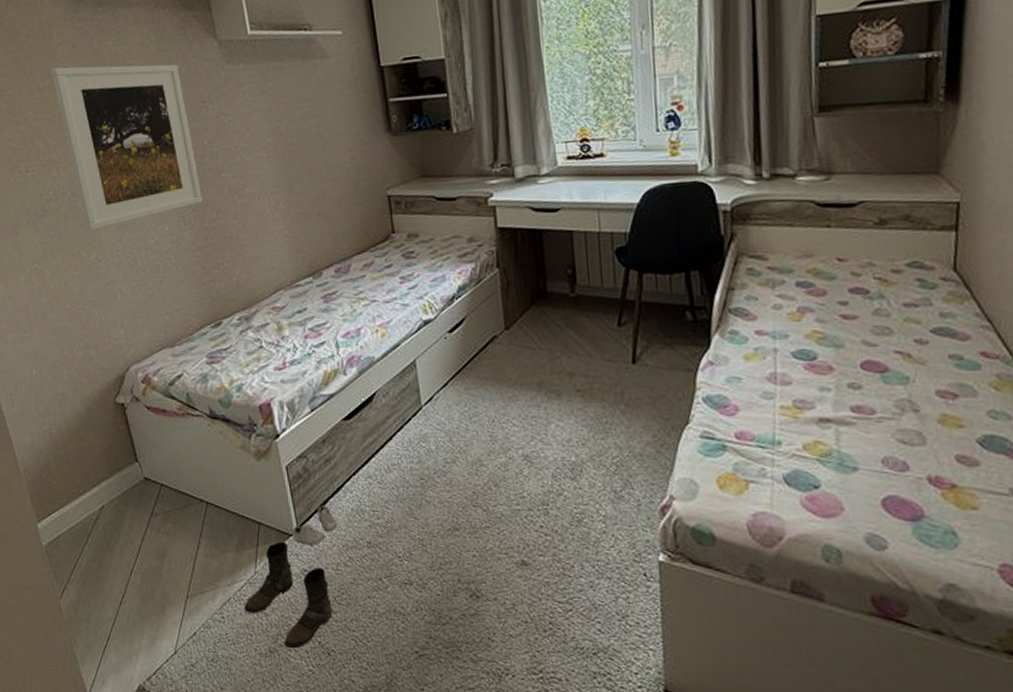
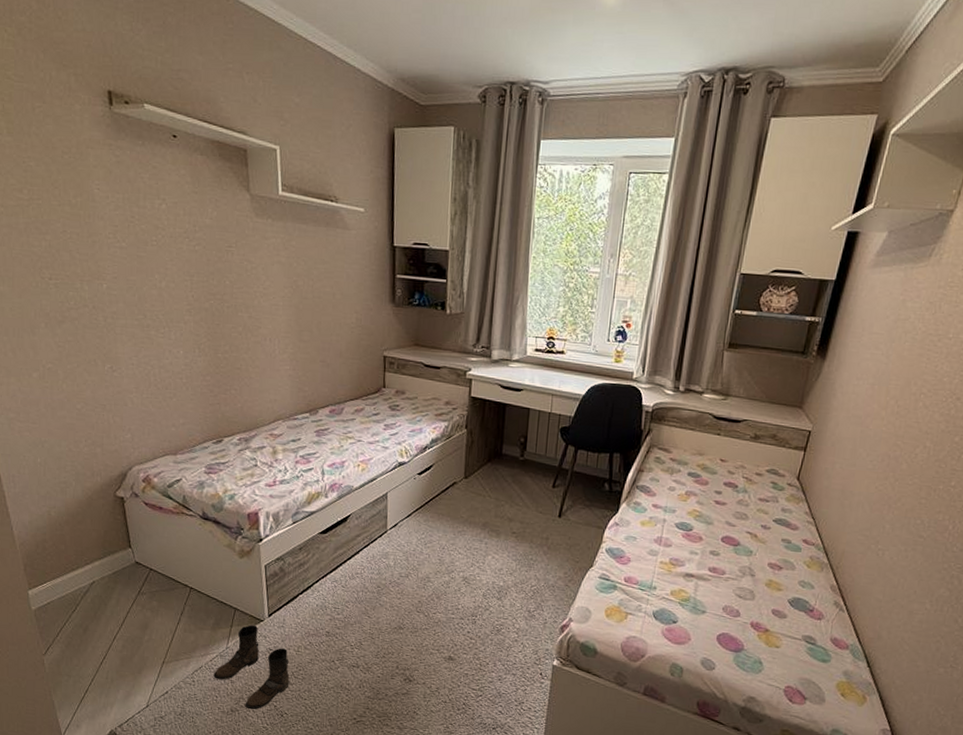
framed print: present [50,64,203,231] -> none [84,188,219,343]
sneaker: present [293,505,337,545] -> none [264,599,303,630]

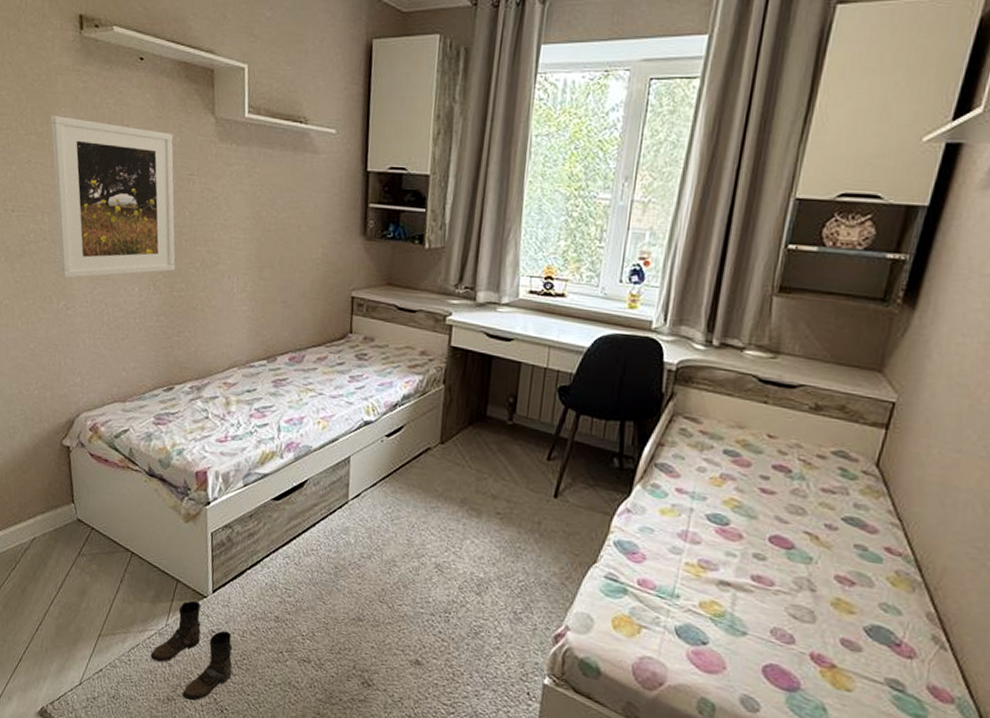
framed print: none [84,188,219,343] -> present [50,116,176,279]

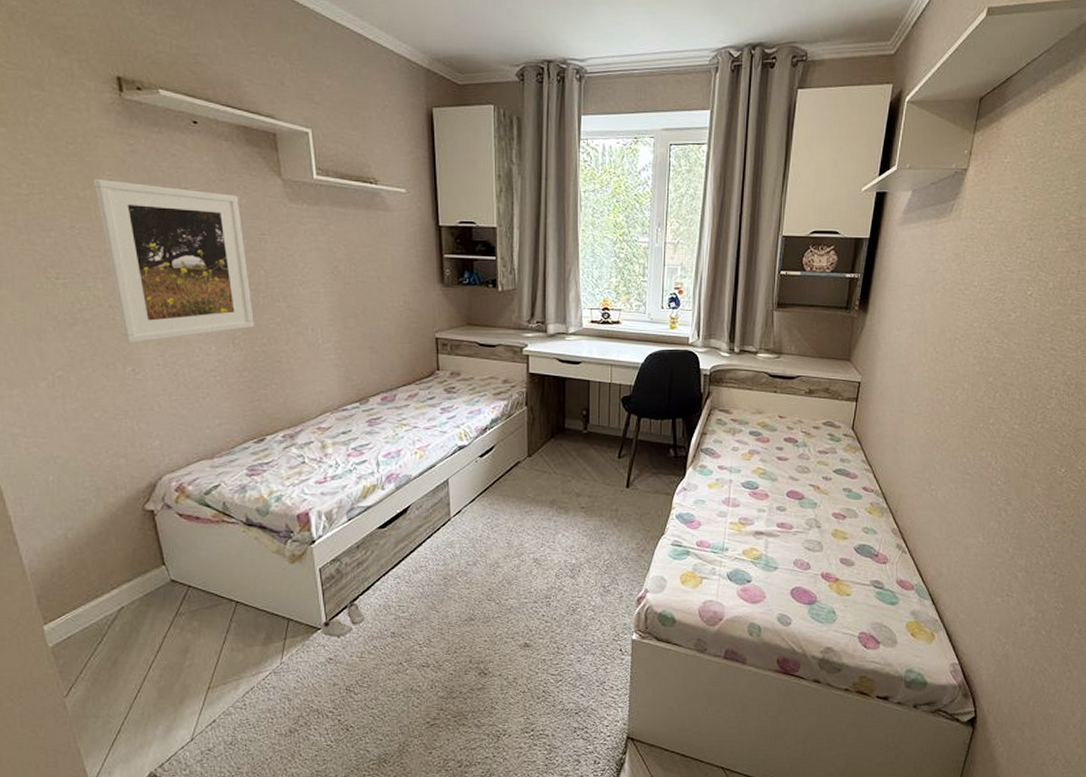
boots: present [150,600,233,701] -> none [267,635,354,728]
sneaker: none [207,575,250,610] -> present [322,602,364,637]

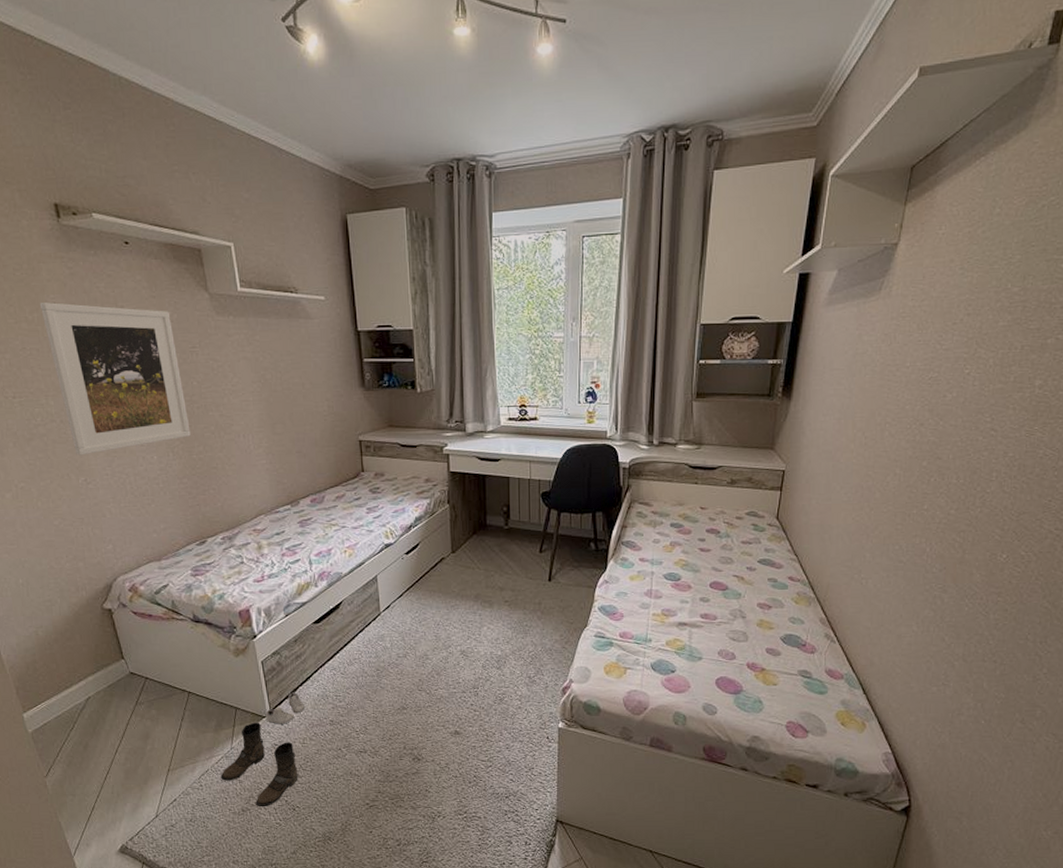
boots: none [267,635,354,728] -> present [221,722,298,807]

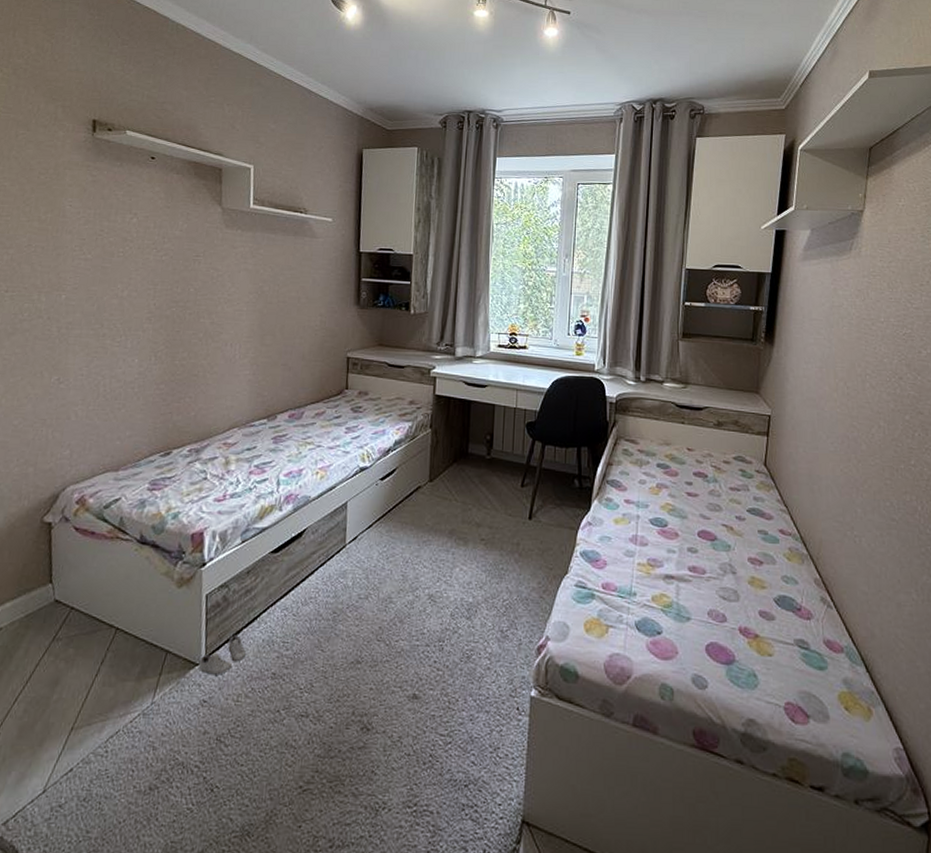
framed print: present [39,302,191,456] -> none [54,205,181,354]
boots: present [221,722,298,807] -> none [132,671,226,786]

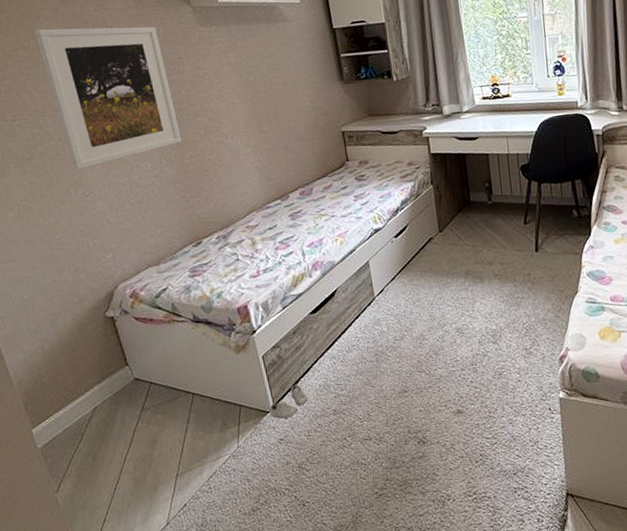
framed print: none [54,205,181,354] -> present [34,26,182,170]

